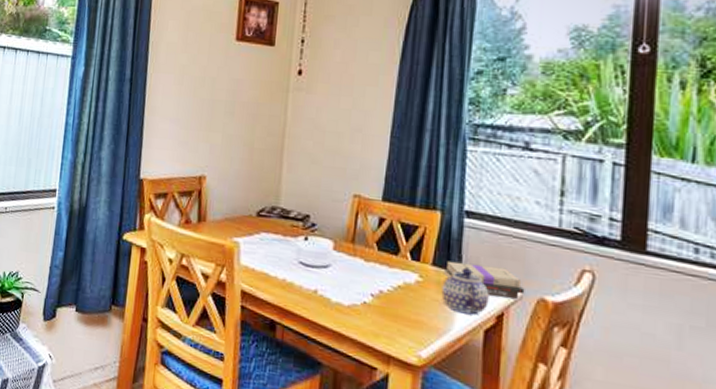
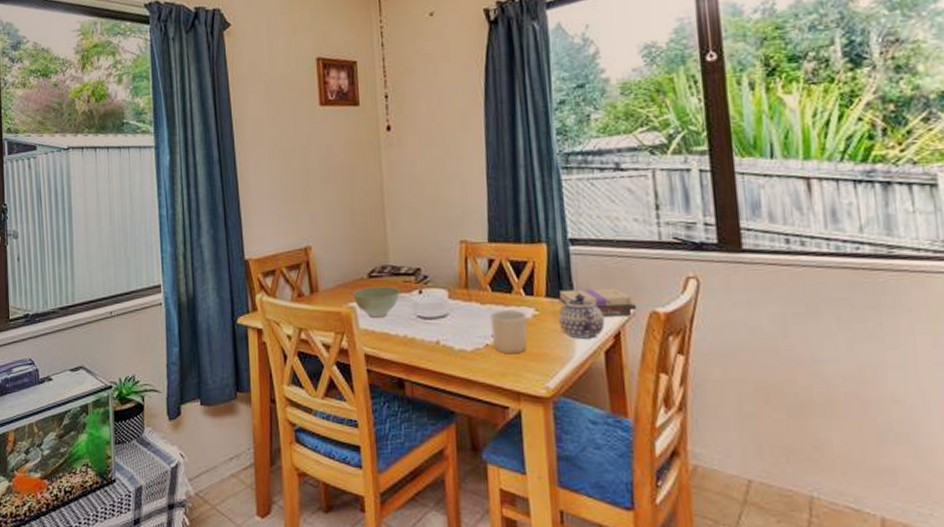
bowl: none [238,225,287,259] -> present [352,286,401,319]
mug: none [370,270,409,317] -> present [490,310,528,354]

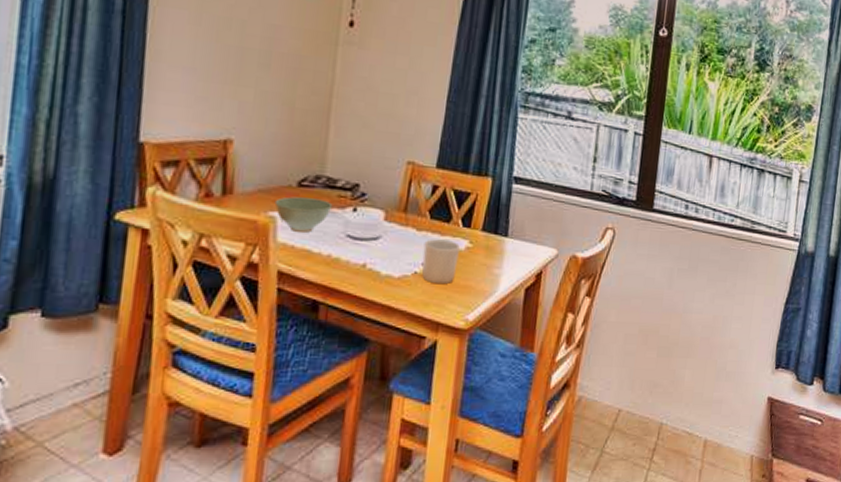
books: present [557,288,637,318] -> none [491,225,561,258]
teapot: present [558,294,605,339] -> none [489,231,531,276]

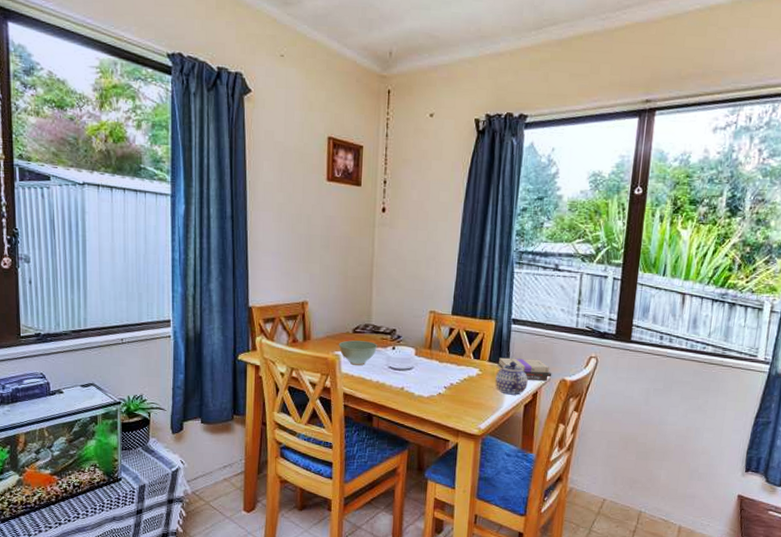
mug: present [421,239,460,285] -> none [444,368,472,402]
teapot: none [489,231,531,276] -> present [495,361,528,395]
books: none [491,225,561,258] -> present [496,357,552,381]

